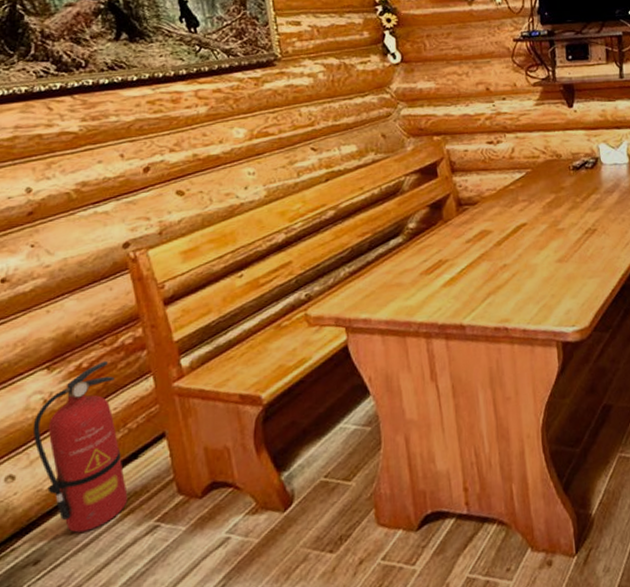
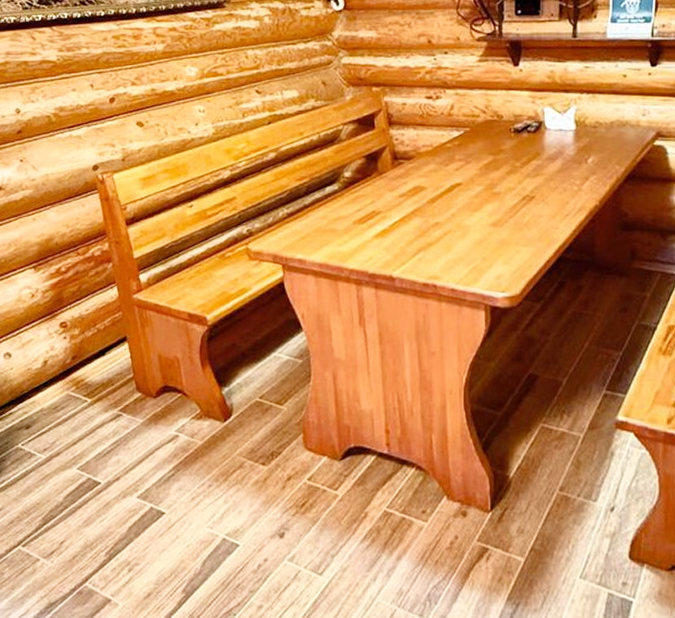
fire extinguisher: present [32,360,128,533] -> none [24,267,97,409]

